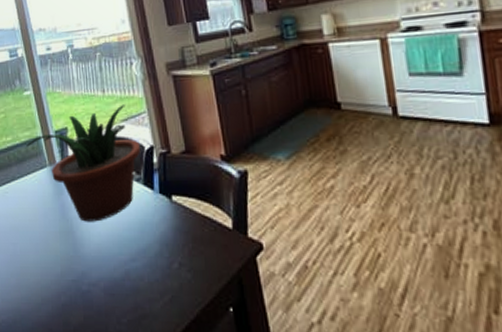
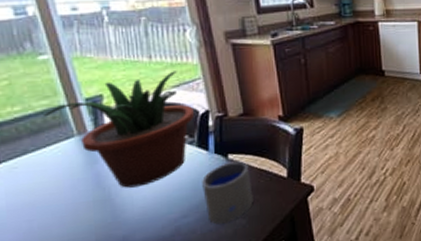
cup: none [148,204,199,274] -> present [202,161,255,225]

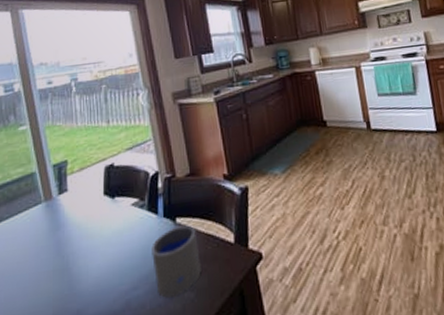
potted plant: present [44,71,195,188] -> none [19,133,146,256]

